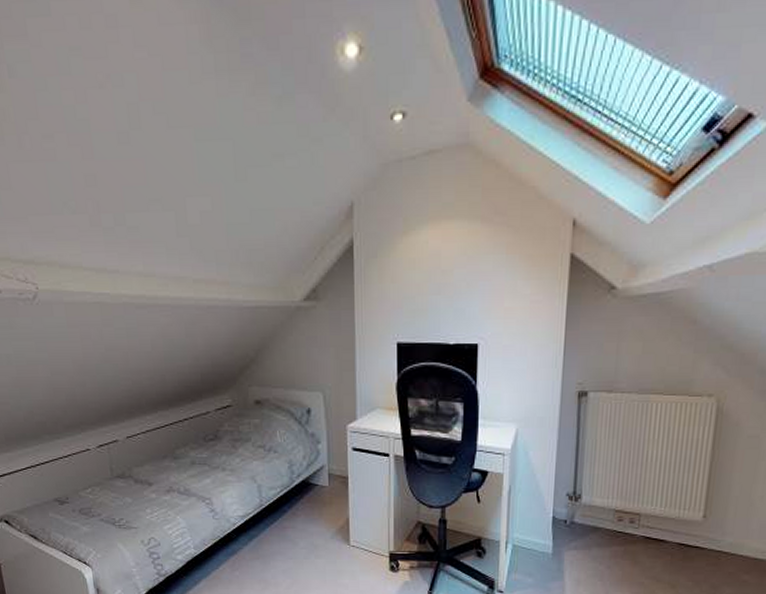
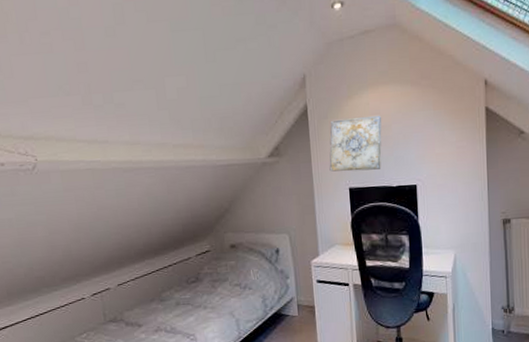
wall art: none [375,257,443,323] -> present [329,115,382,172]

